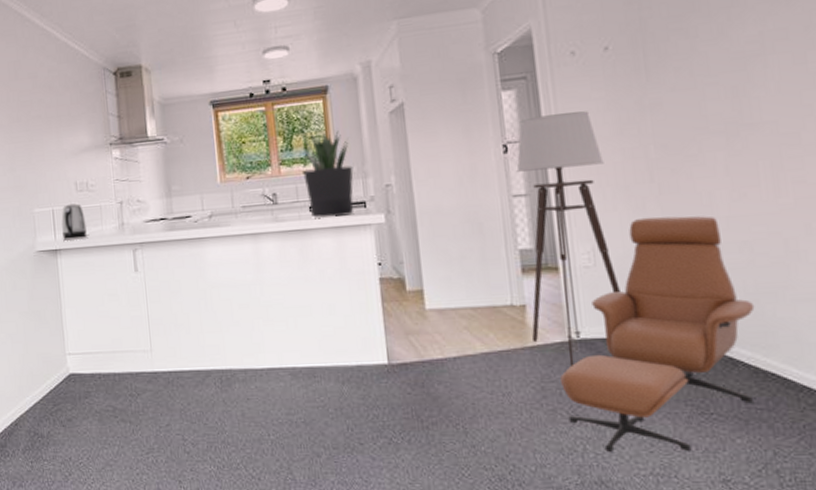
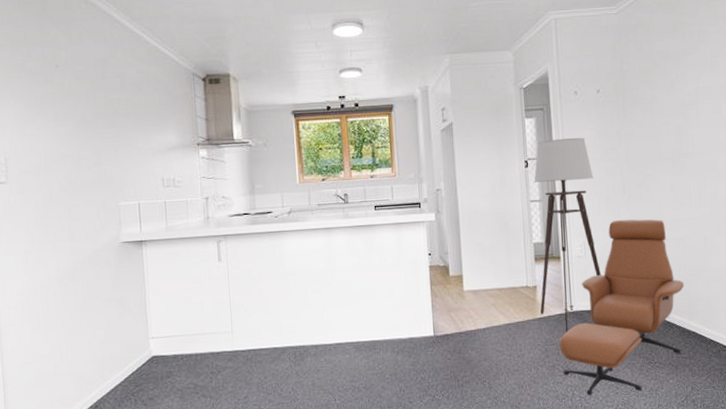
kettle: present [61,203,87,241] -> none [147,198,173,233]
planter: present [303,128,354,218] -> none [370,139,411,216]

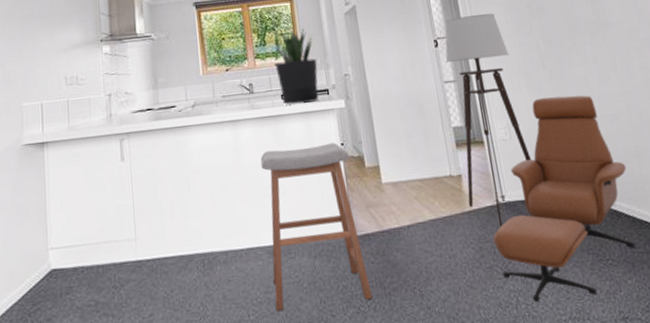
stool: none [352,252,447,396] -> present [260,143,373,310]
planter: none [370,139,411,216] -> present [275,26,319,105]

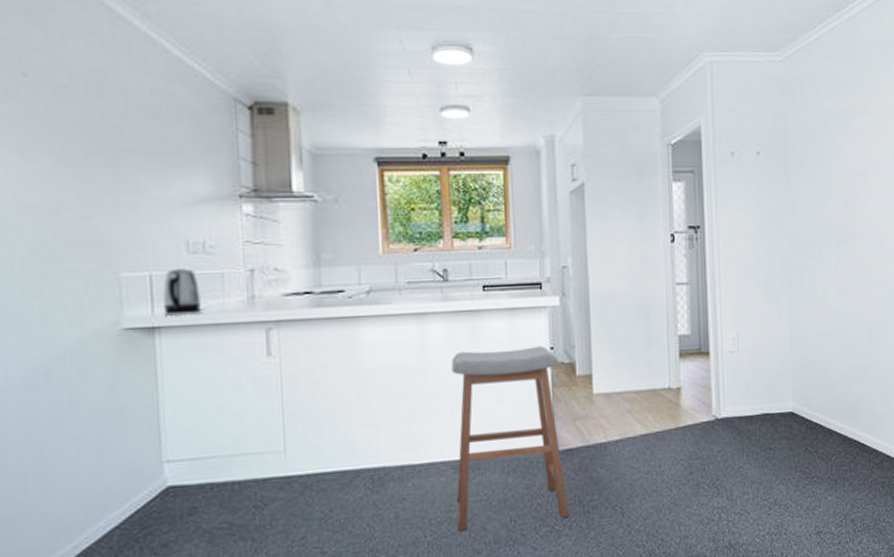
kettle: none [50,97,75,133] -> present [163,268,201,316]
planter: present [275,26,319,105] -> none [478,200,531,298]
floor lamp: present [445,13,531,227] -> none [681,208,755,443]
armchair: present [493,95,635,302] -> none [705,308,847,518]

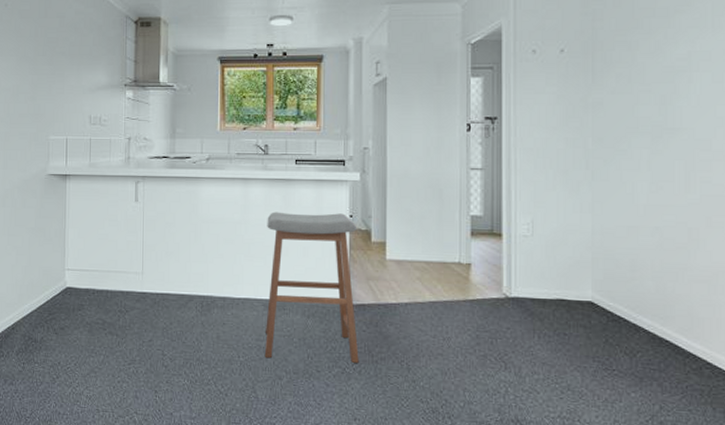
kettle: present [163,268,201,316] -> none [73,135,96,168]

